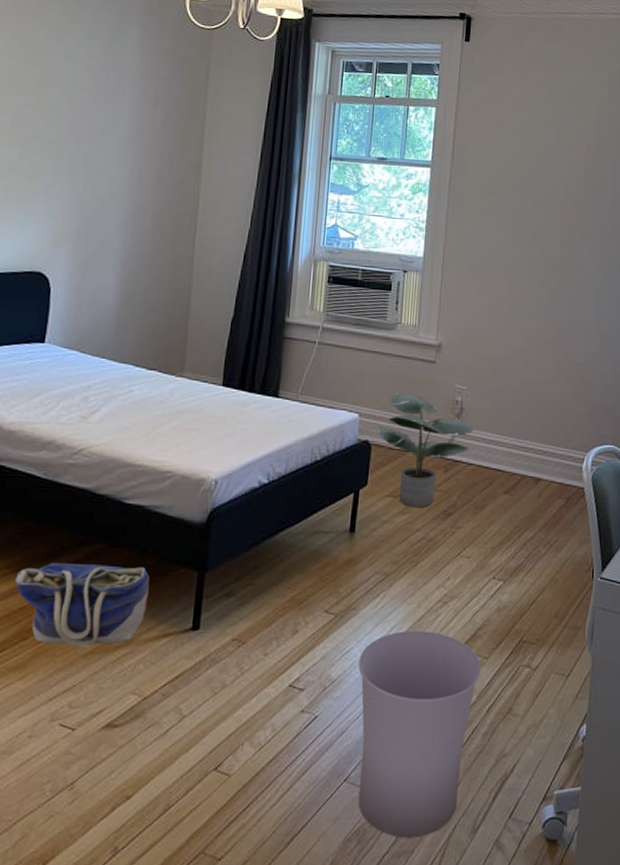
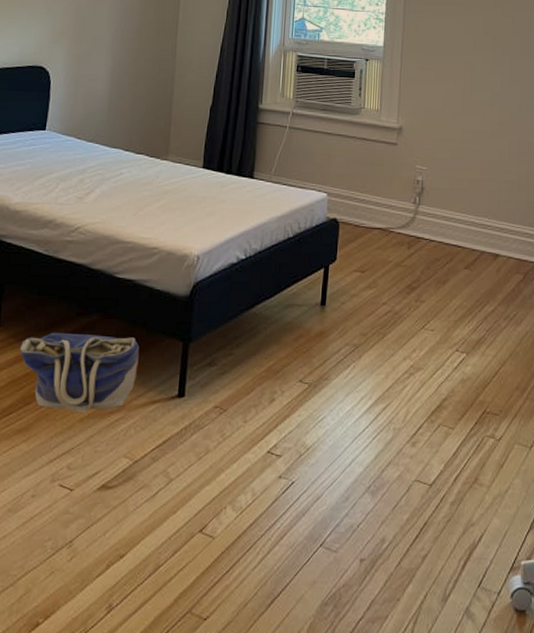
waste bin: present [358,631,482,838] -> none [331,400,448,604]
potted plant: present [376,392,476,507] -> none [343,172,437,282]

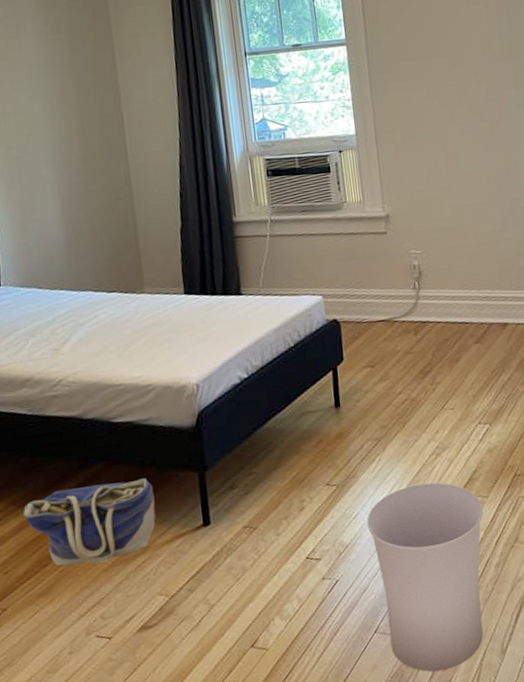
waste bin: none [331,400,448,604] -> present [367,482,484,672]

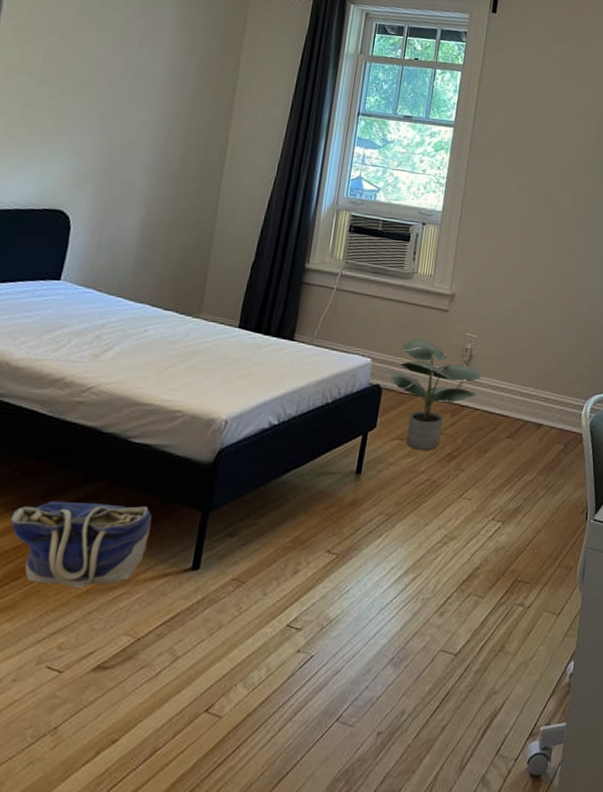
potted plant: none [341,266,437,374] -> present [387,339,484,450]
waste bin: present [367,482,484,672] -> none [348,571,477,777]

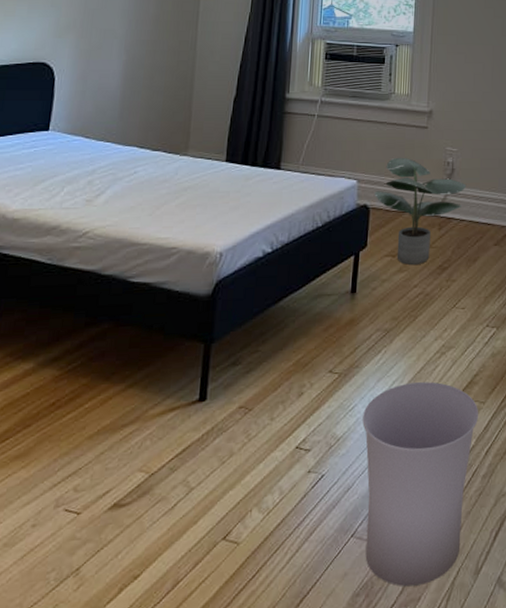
tote bag: present [11,501,152,588] -> none [18,343,156,430]
waste bin: none [348,571,477,777] -> present [362,381,479,587]

